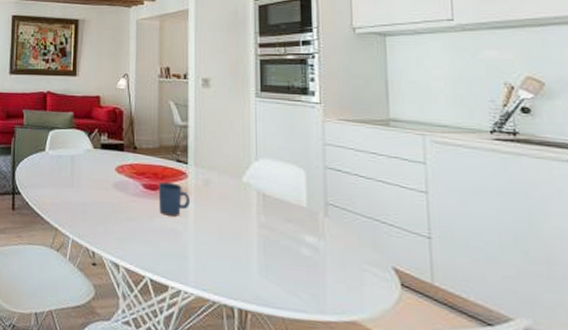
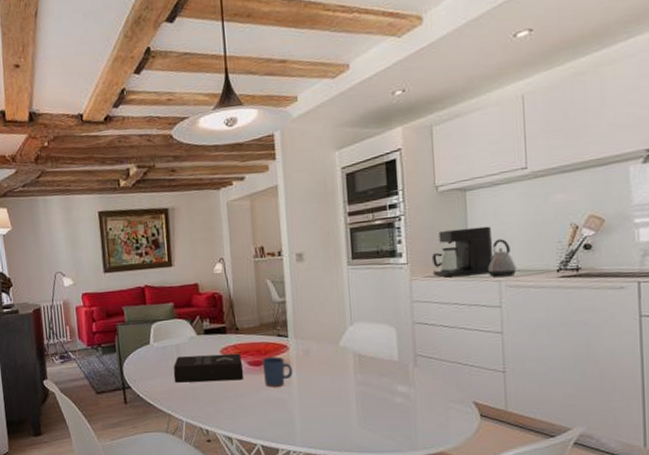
book: none [65,167,138,203] -> present [173,353,244,383]
coffee maker: none [348,73,417,126] -> present [433,226,494,277]
kettle: none [409,90,444,132] -> present [487,239,517,278]

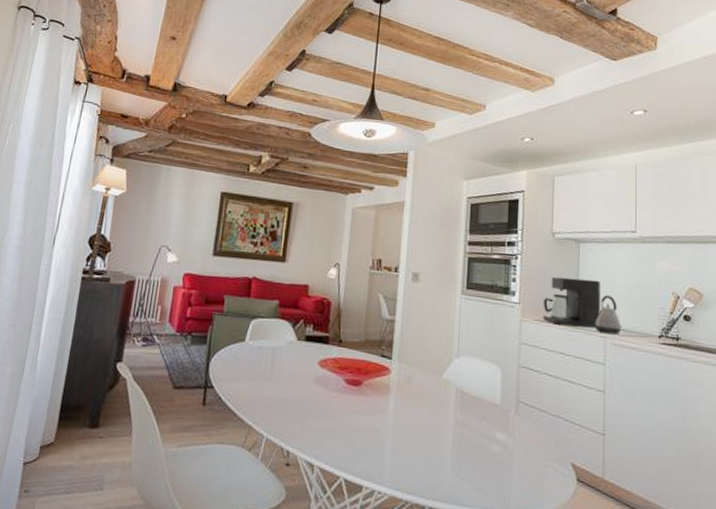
book: present [173,353,244,383] -> none [262,360,340,399]
mug: present [262,357,293,387] -> none [360,378,391,414]

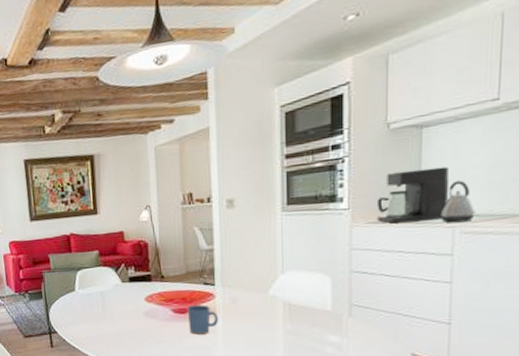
mug: none [360,378,391,414] -> present [187,305,218,335]

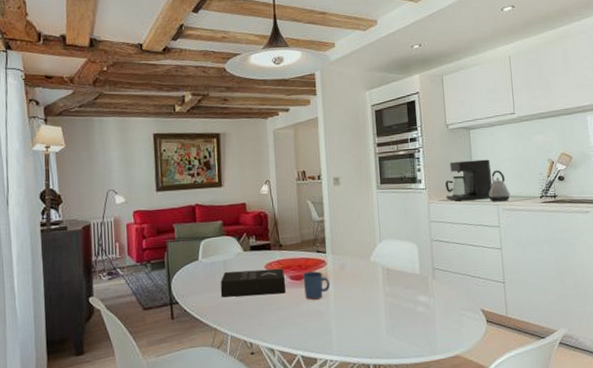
book: none [98,301,168,329] -> present [220,268,286,298]

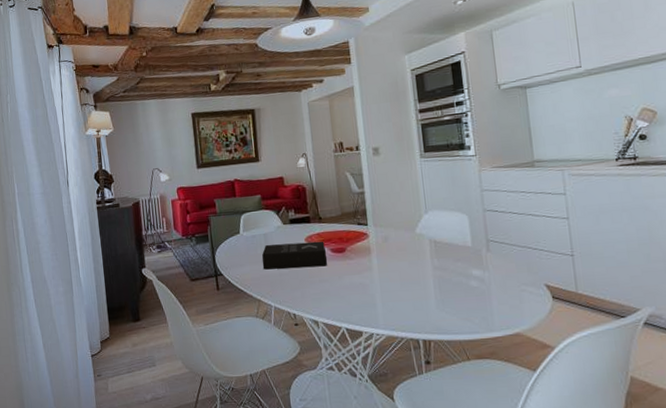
mug: present [302,271,330,300] -> none [344,244,373,273]
coffee maker: present [445,159,493,201] -> none [499,120,556,168]
kettle: present [488,170,511,202] -> none [550,131,578,167]

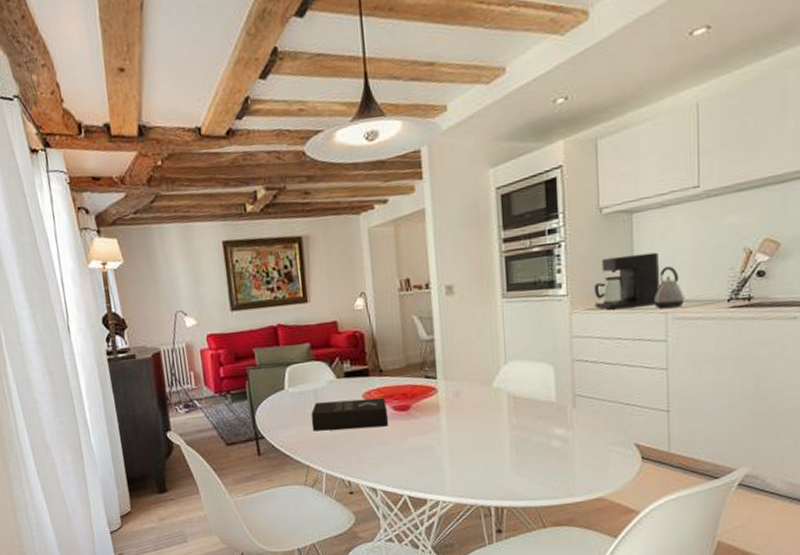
coffee maker: none [499,120,556,168] -> present [595,252,661,310]
kettle: none [550,131,578,167] -> present [653,266,685,309]

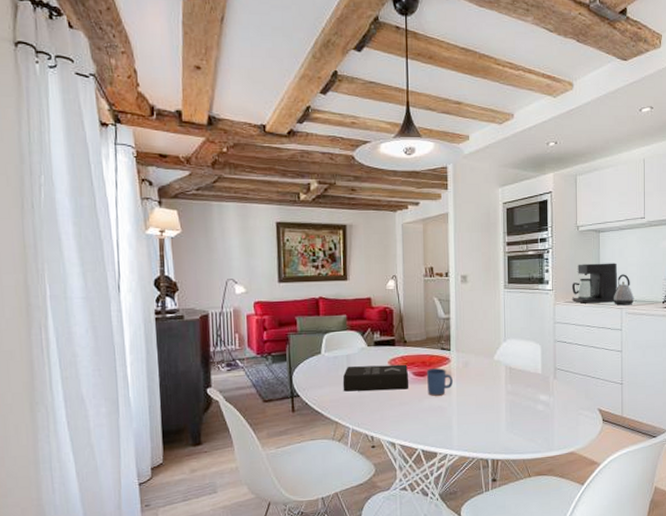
mug: none [408,400,442,434] -> present [426,368,453,396]

